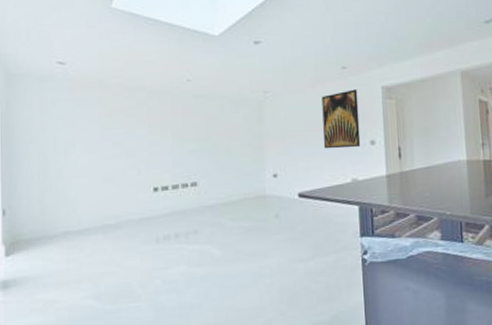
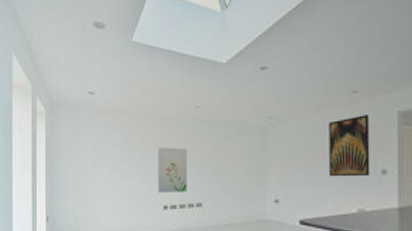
wall art: none [145,123,180,174] -> present [158,147,187,193]

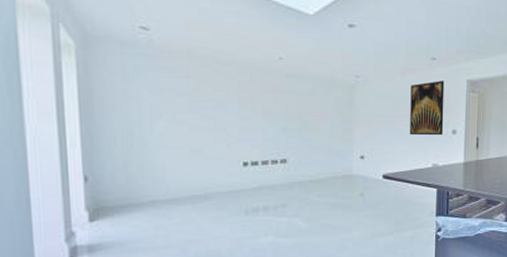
wall art: present [158,147,187,193] -> none [235,99,270,149]

